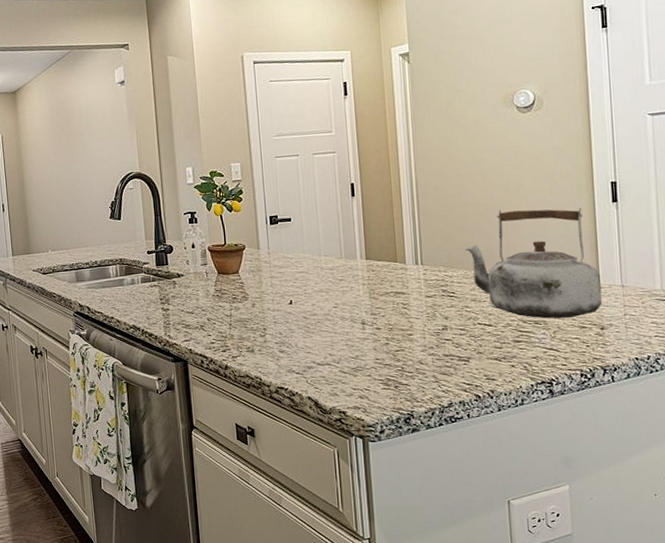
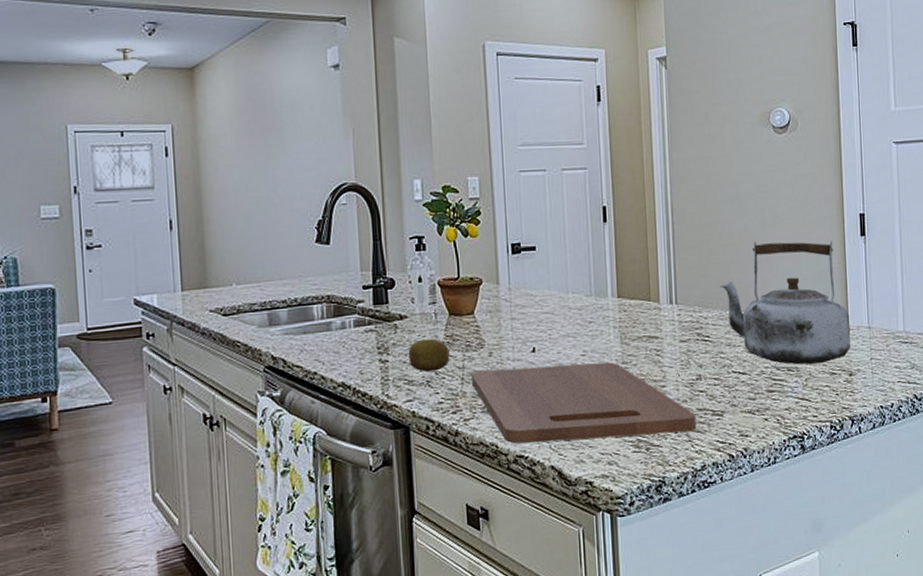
fruit: none [185,292,219,319] -> present [408,338,450,372]
cutting board: none [237,313,443,378] -> present [470,362,697,444]

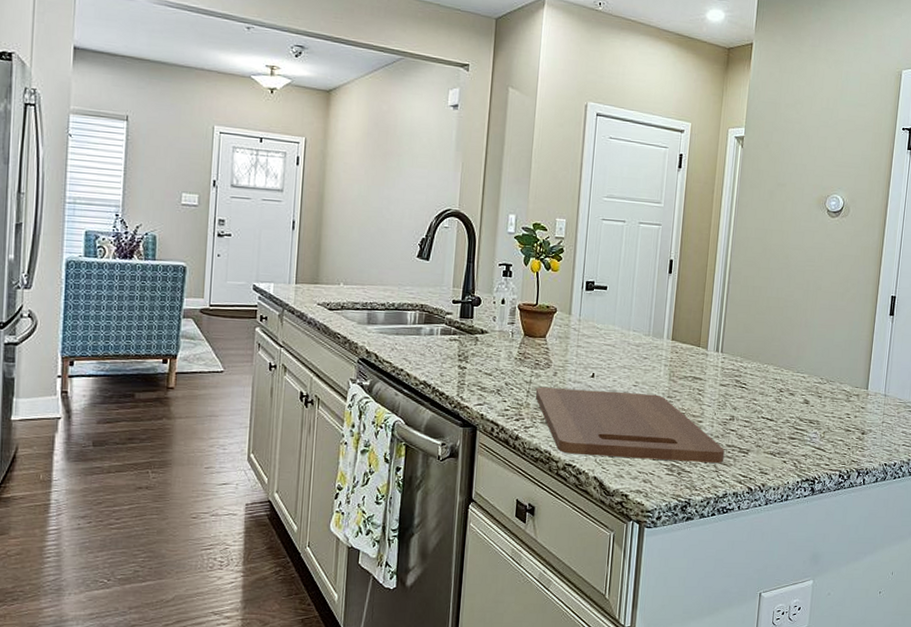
fruit: present [408,338,450,372] -> none [484,353,520,382]
kettle: present [719,240,850,365] -> none [761,308,869,420]

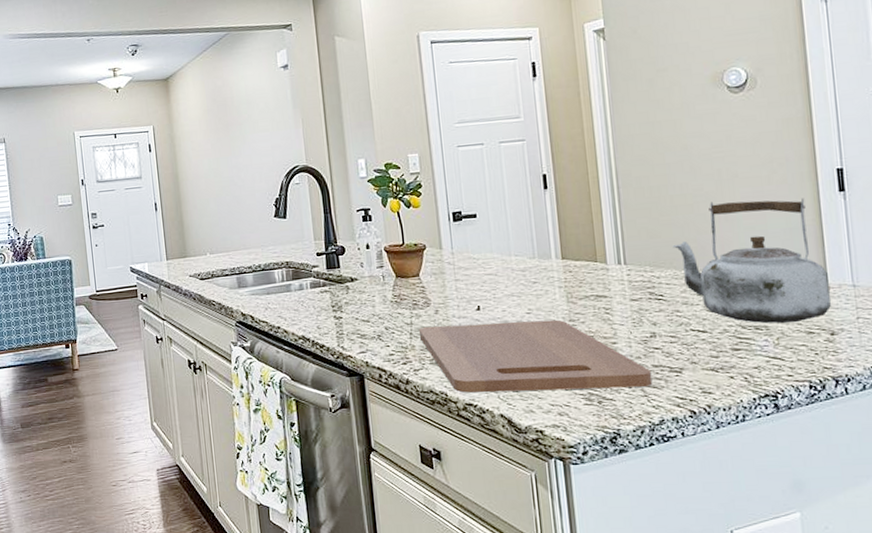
kettle: none [761,308,869,420] -> present [672,197,831,324]

